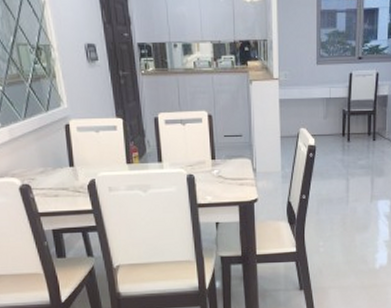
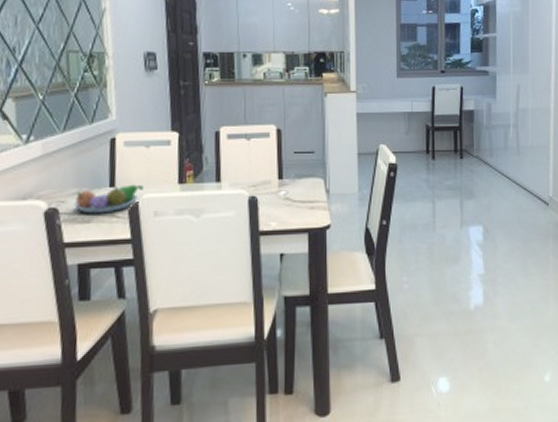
fruit bowl: none [42,164,99,189] -> present [73,184,145,214]

